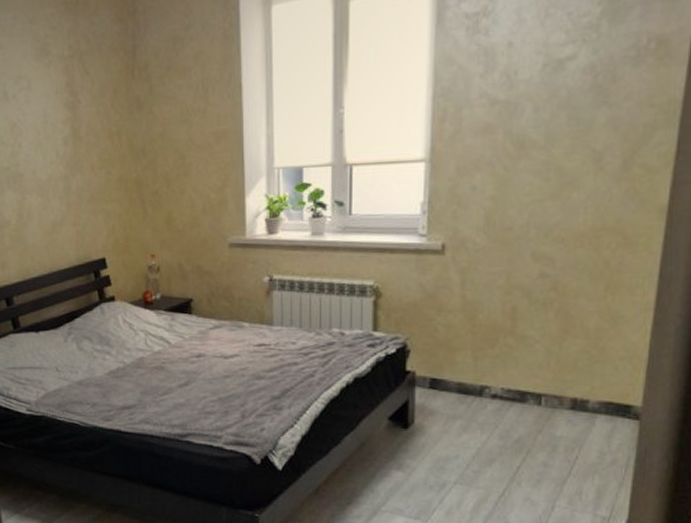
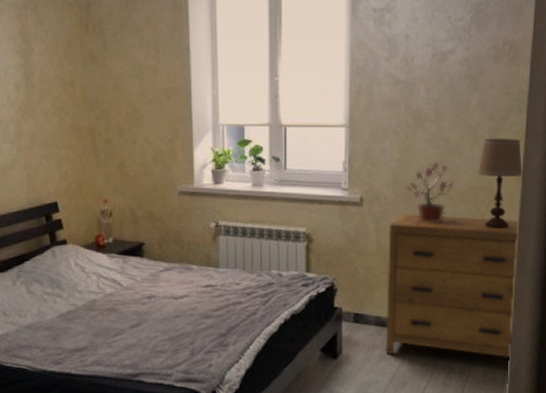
dresser: none [469,262,659,438] -> present [385,214,519,358]
potted plant: none [503,197,568,274] -> present [407,161,455,224]
table lamp: none [601,162,669,280] -> present [477,138,523,230]

